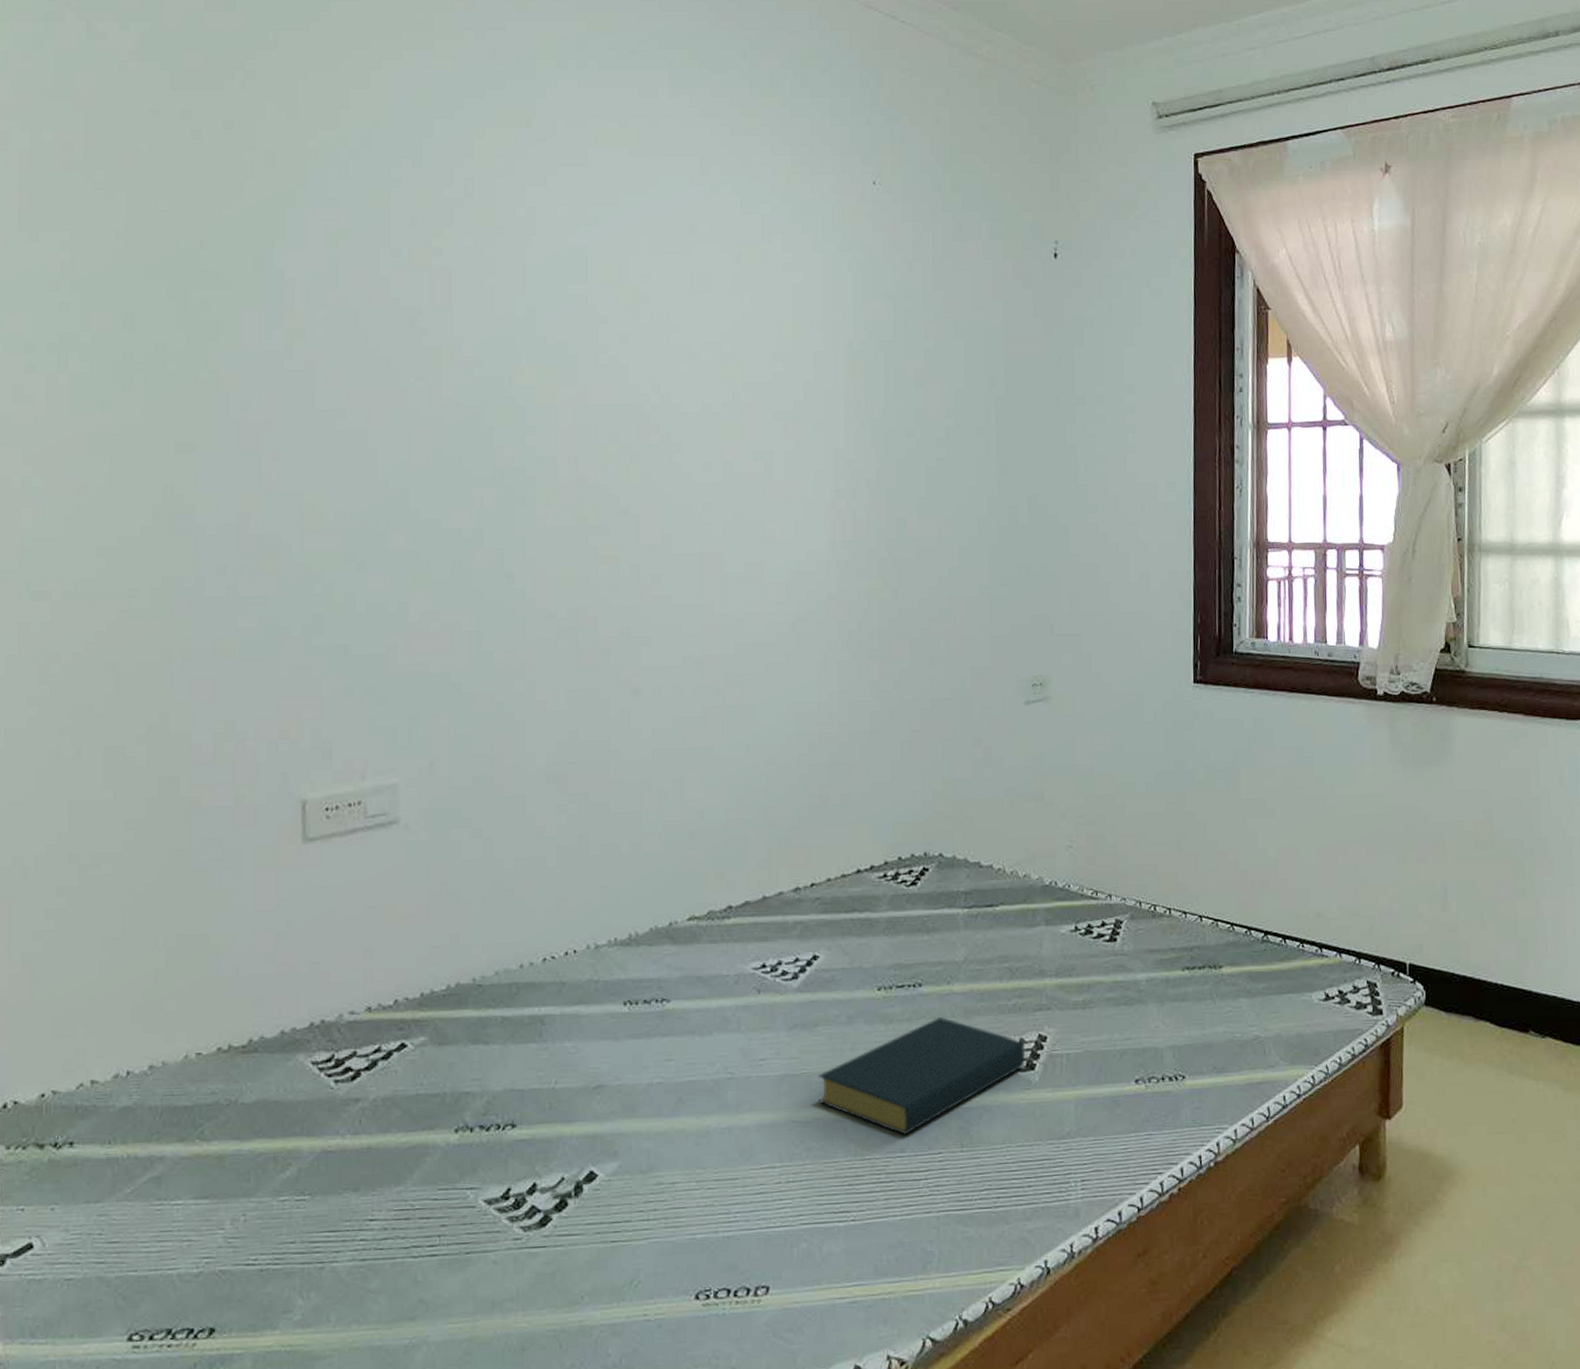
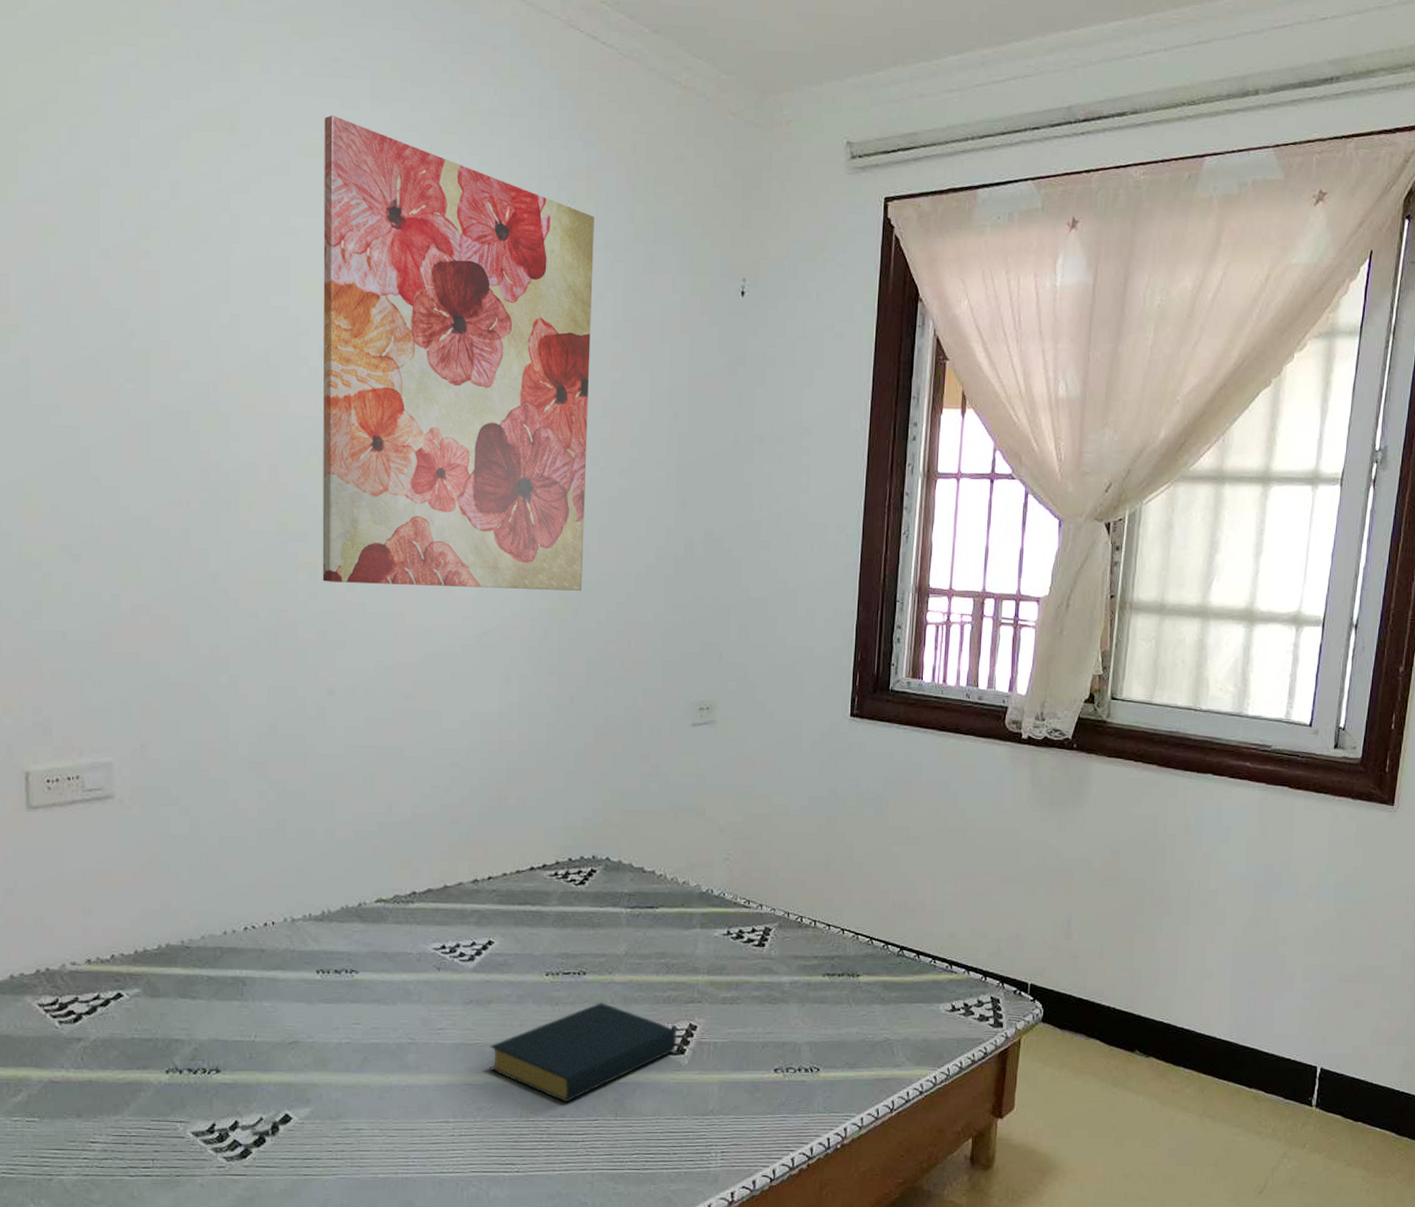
wall art: none [622,105,902,575] -> present [322,115,594,591]

